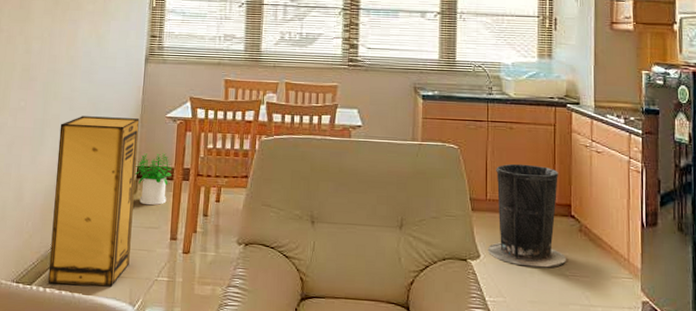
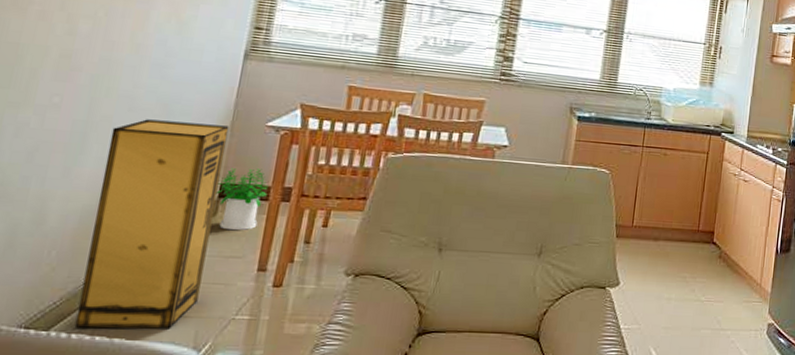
trash can: present [487,163,566,268] -> none [627,190,706,294]

